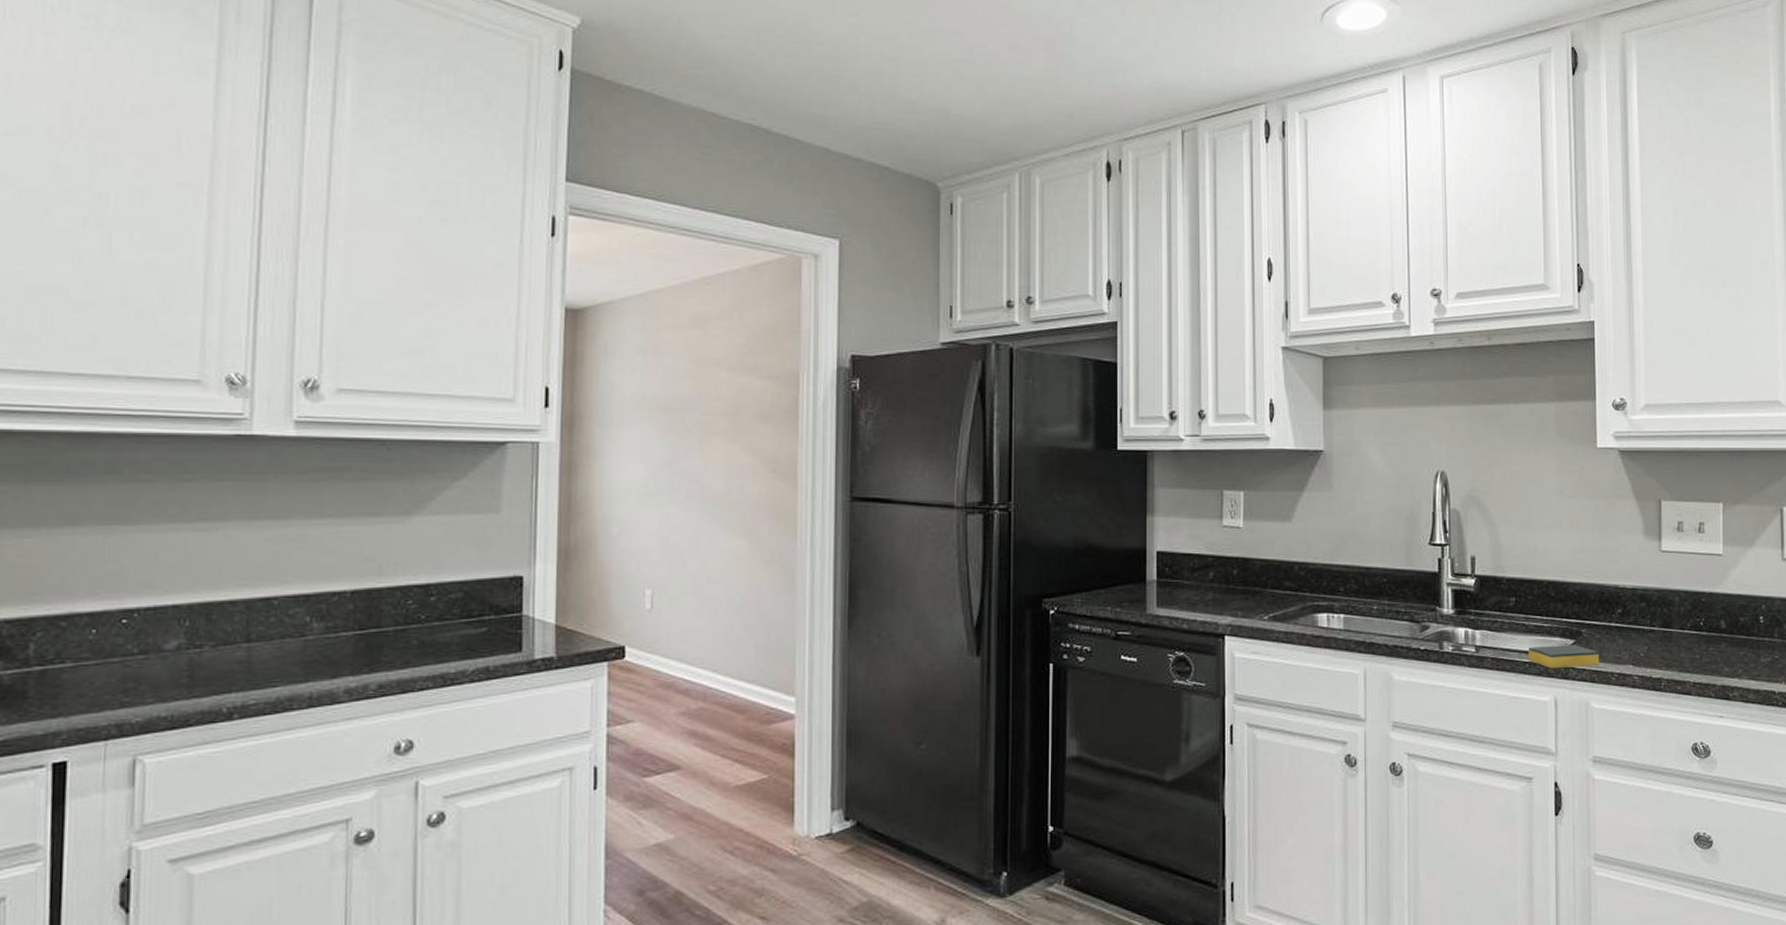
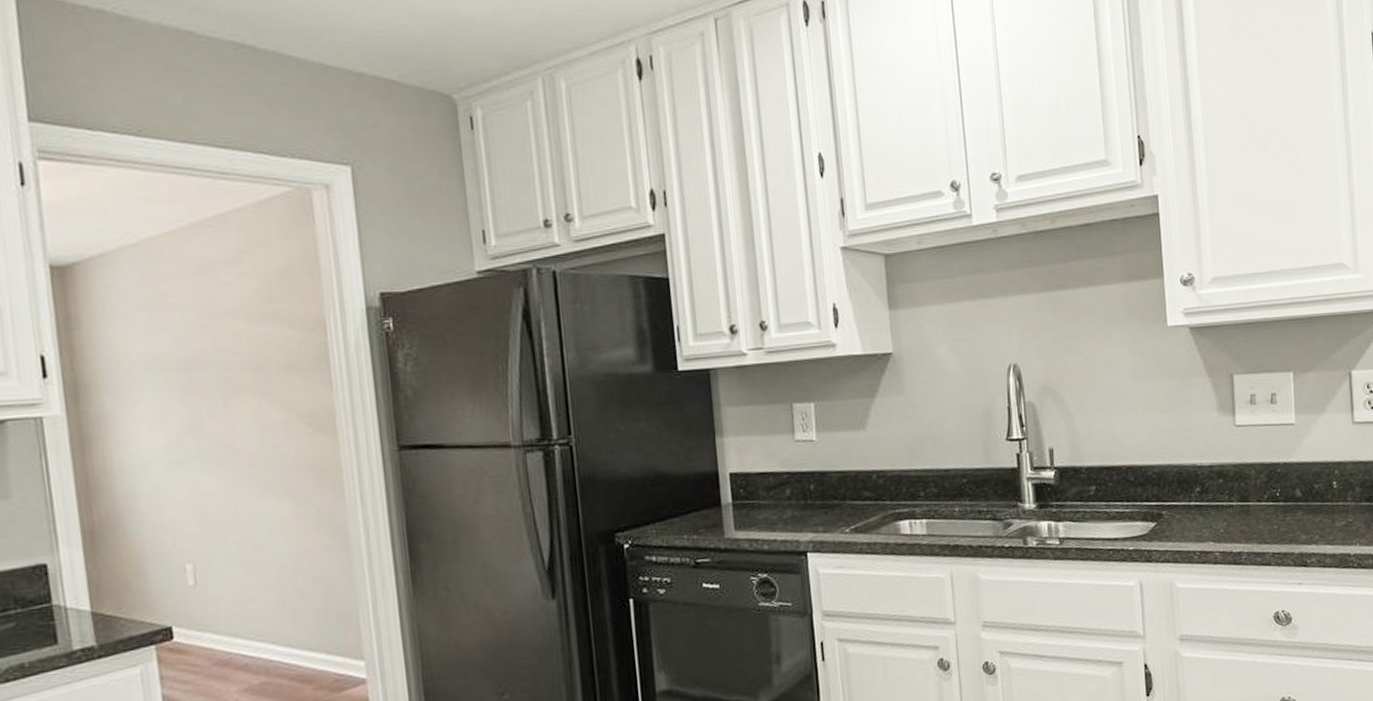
sponge: present [1529,645,1600,669] -> none [1111,527,1182,554]

